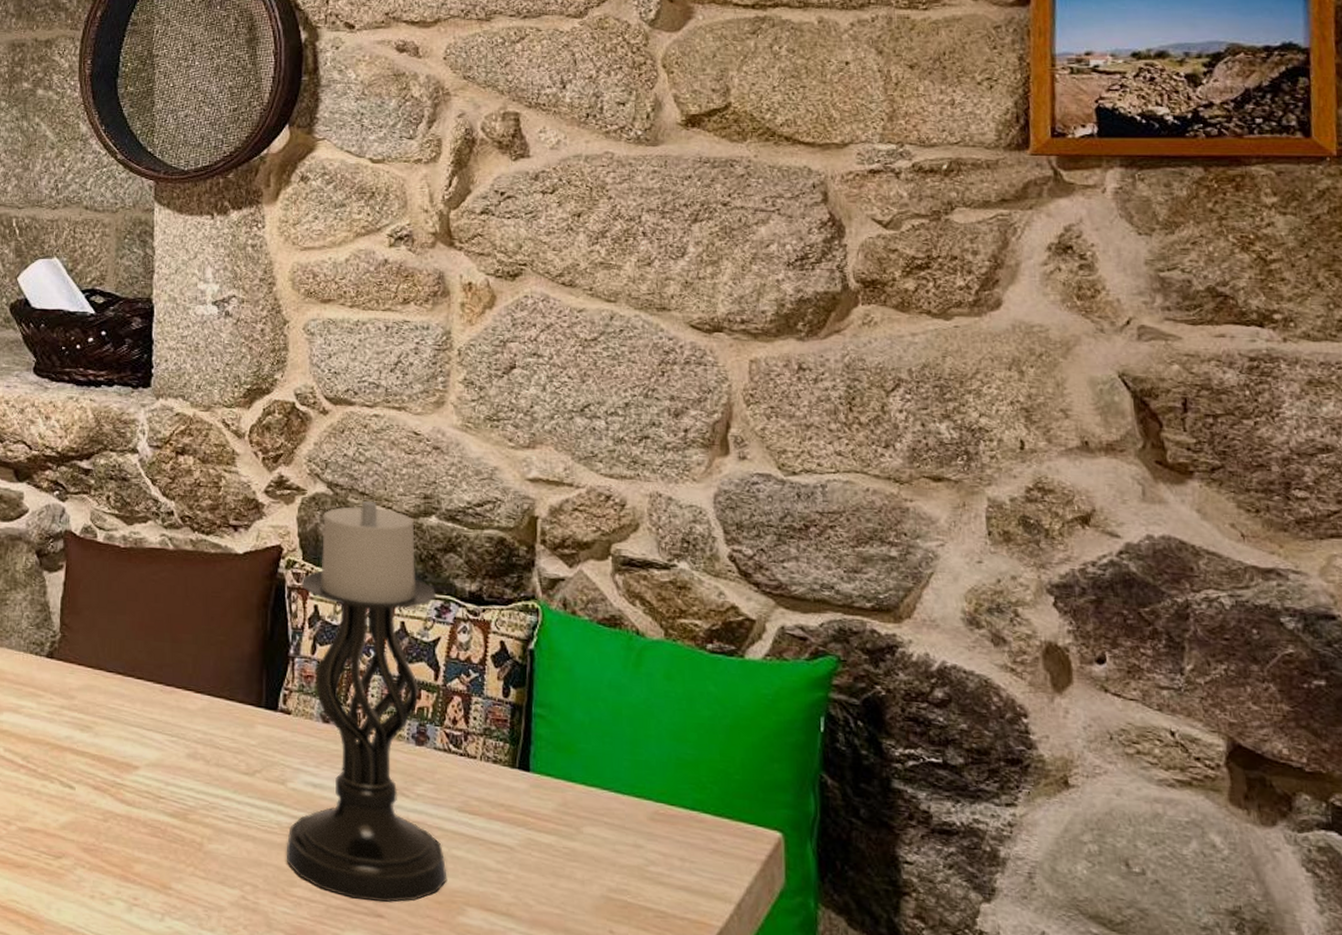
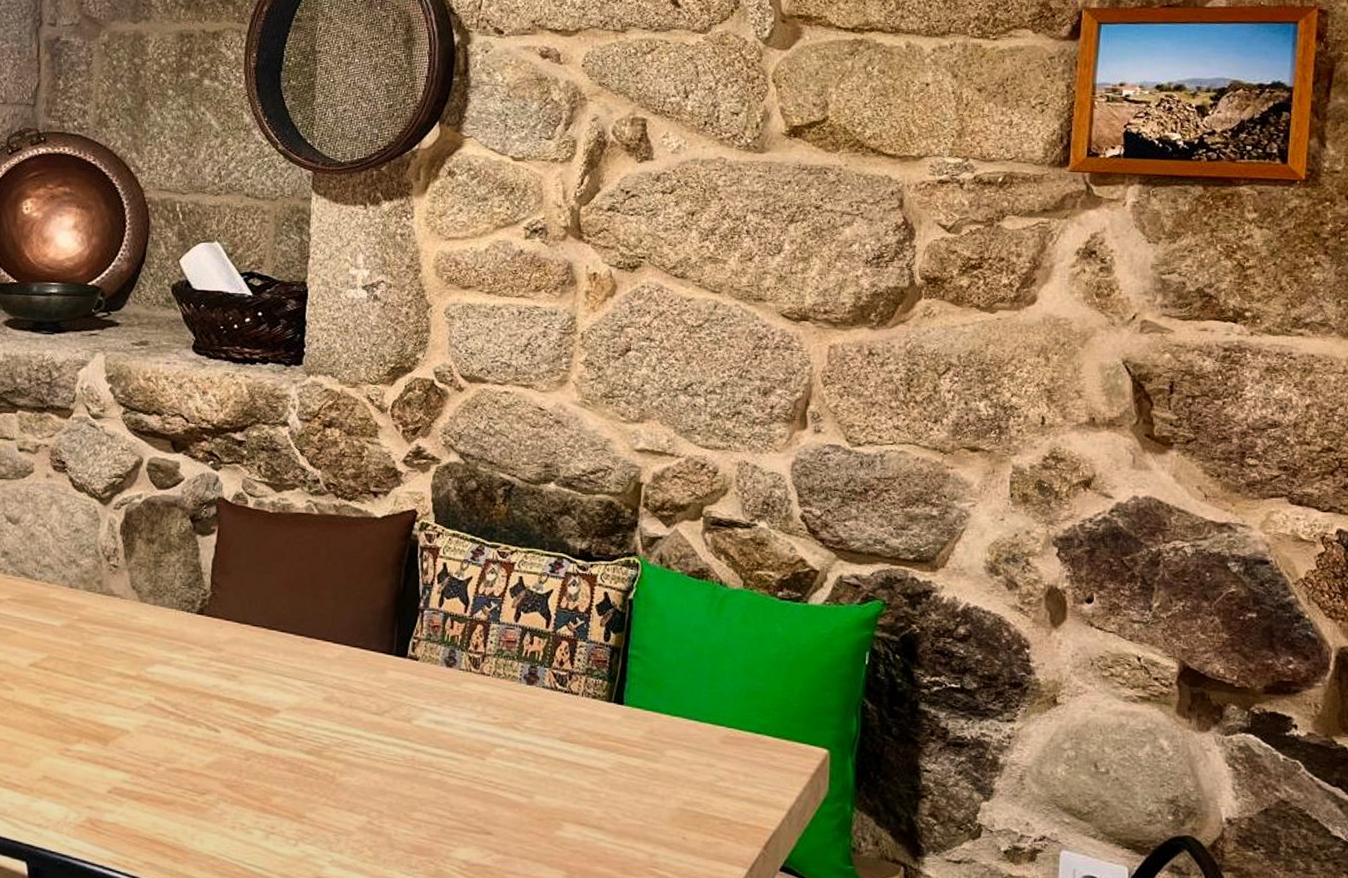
candle holder: present [286,501,447,903] -> none [409,470,552,822]

